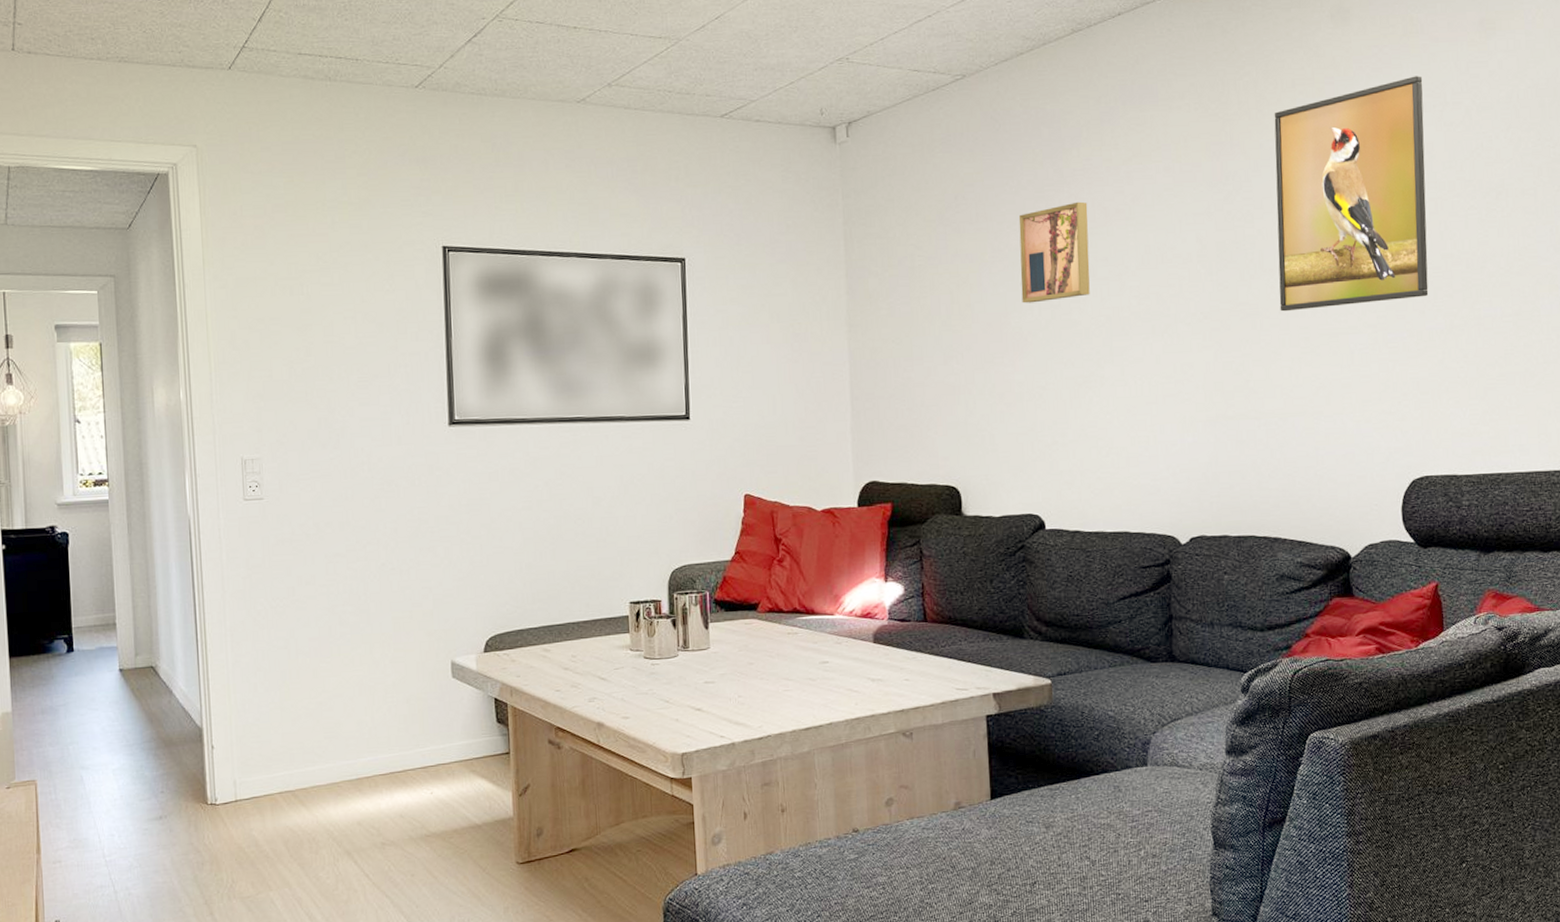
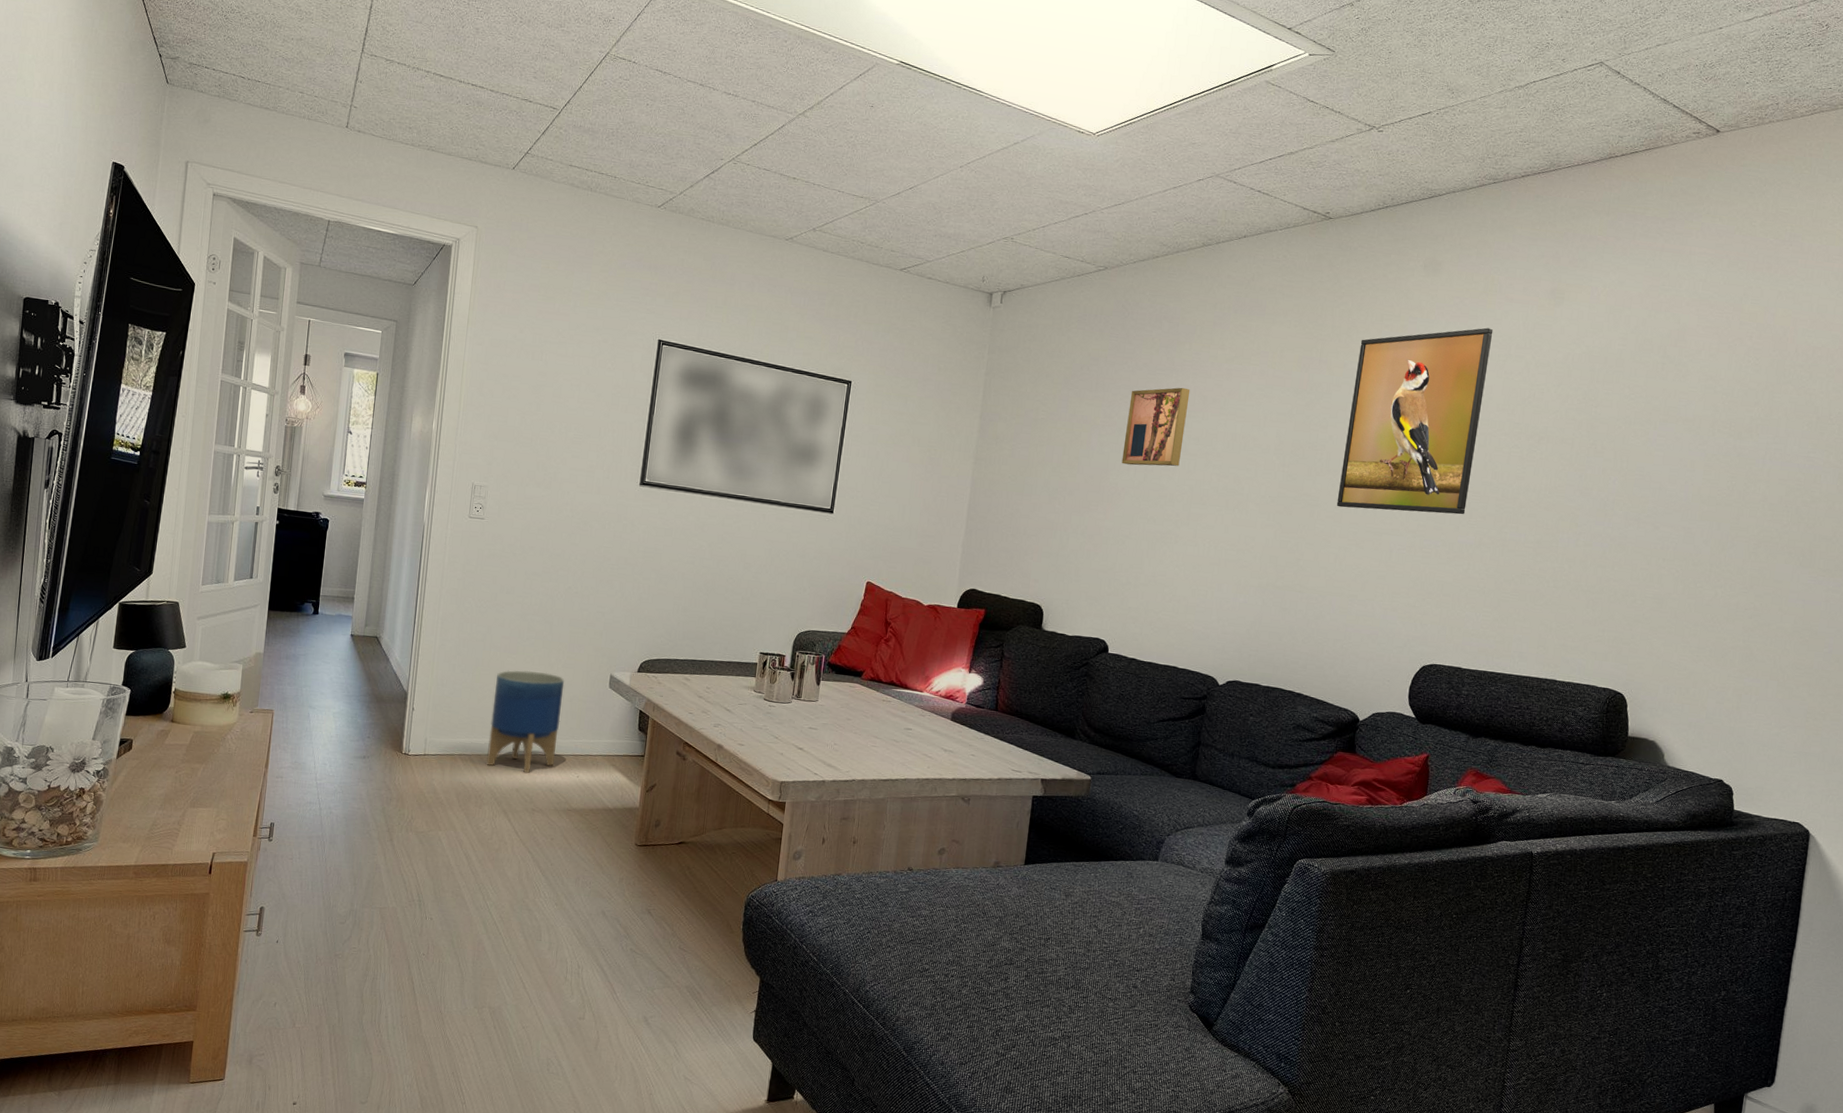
planter: none [311,672,399,801] -> present [485,670,565,774]

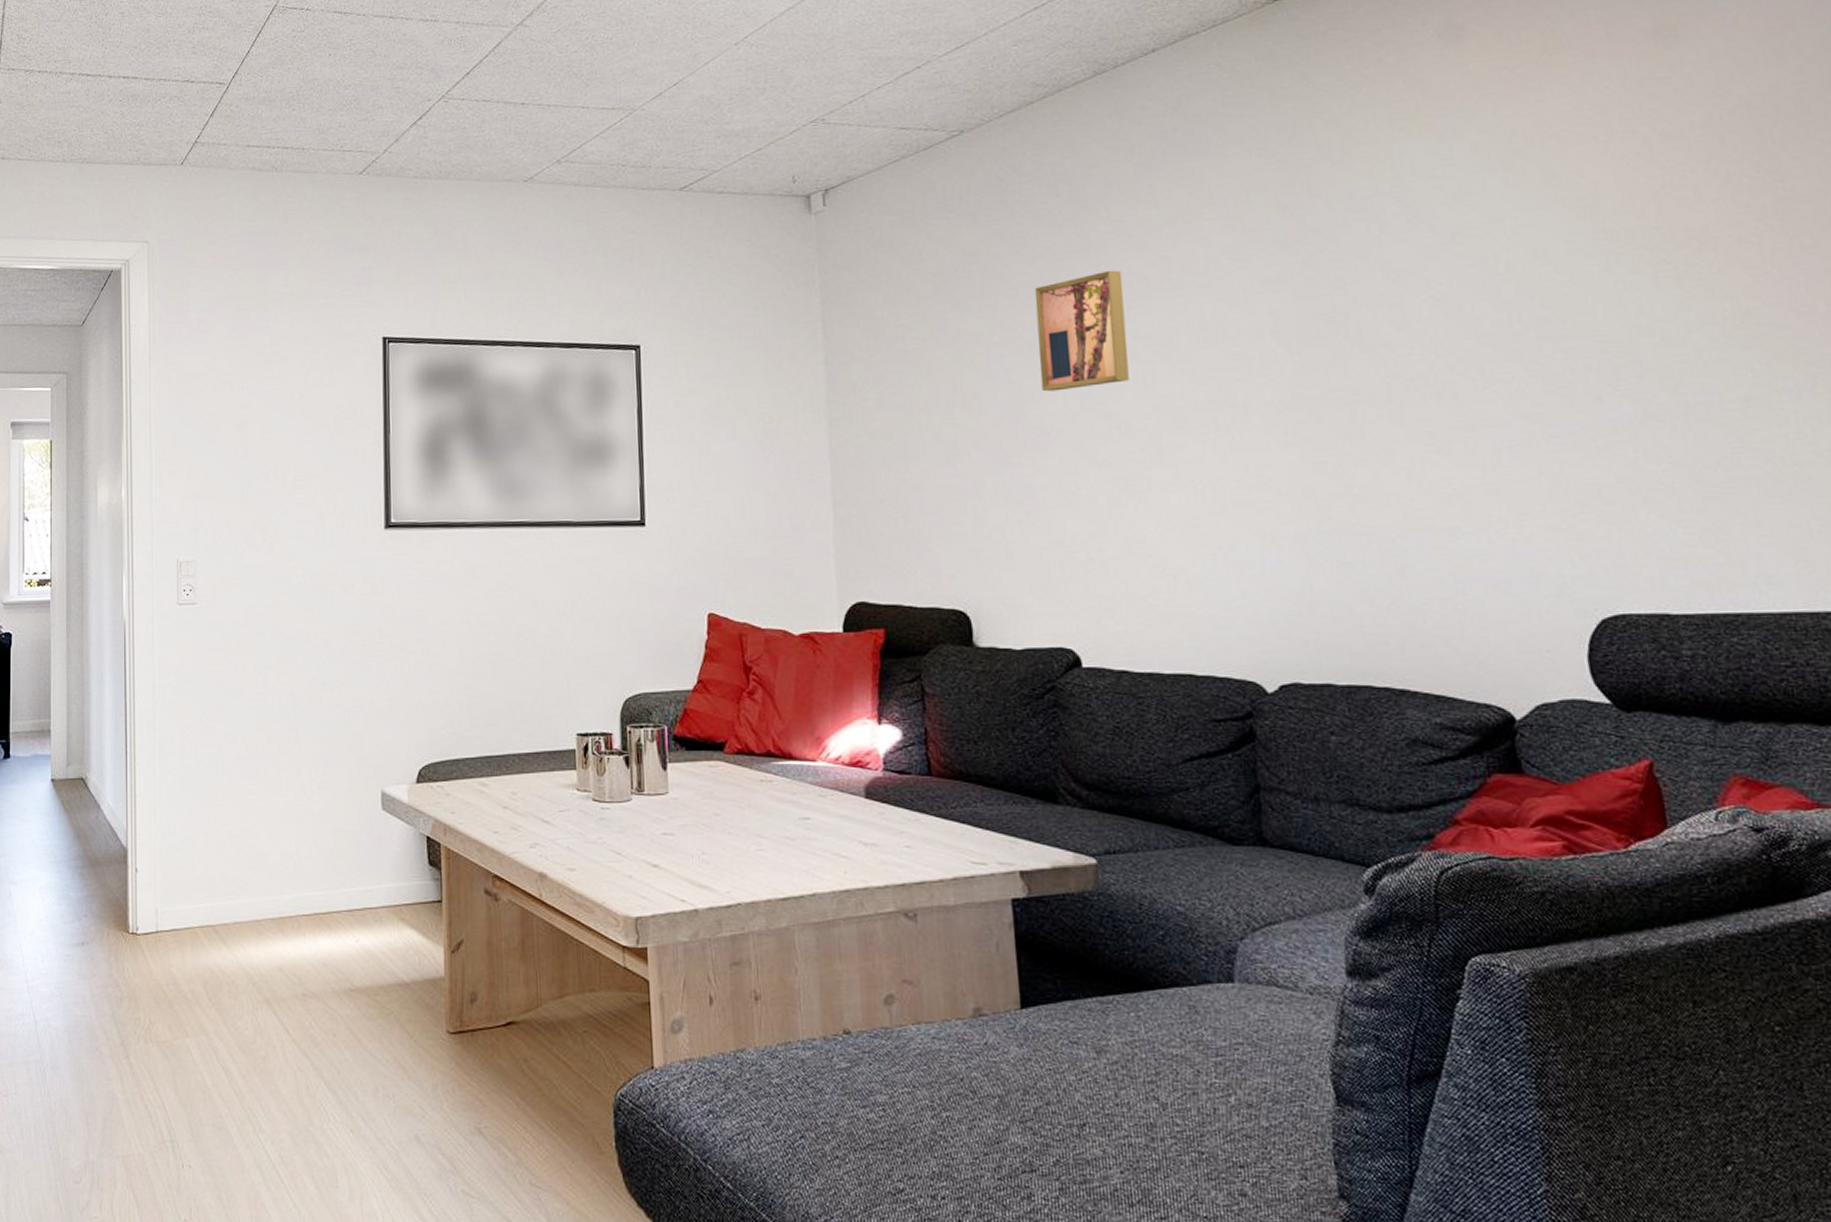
planter: present [485,670,565,774] -> none [235,798,325,944]
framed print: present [1336,327,1494,515] -> none [1366,100,1607,399]

